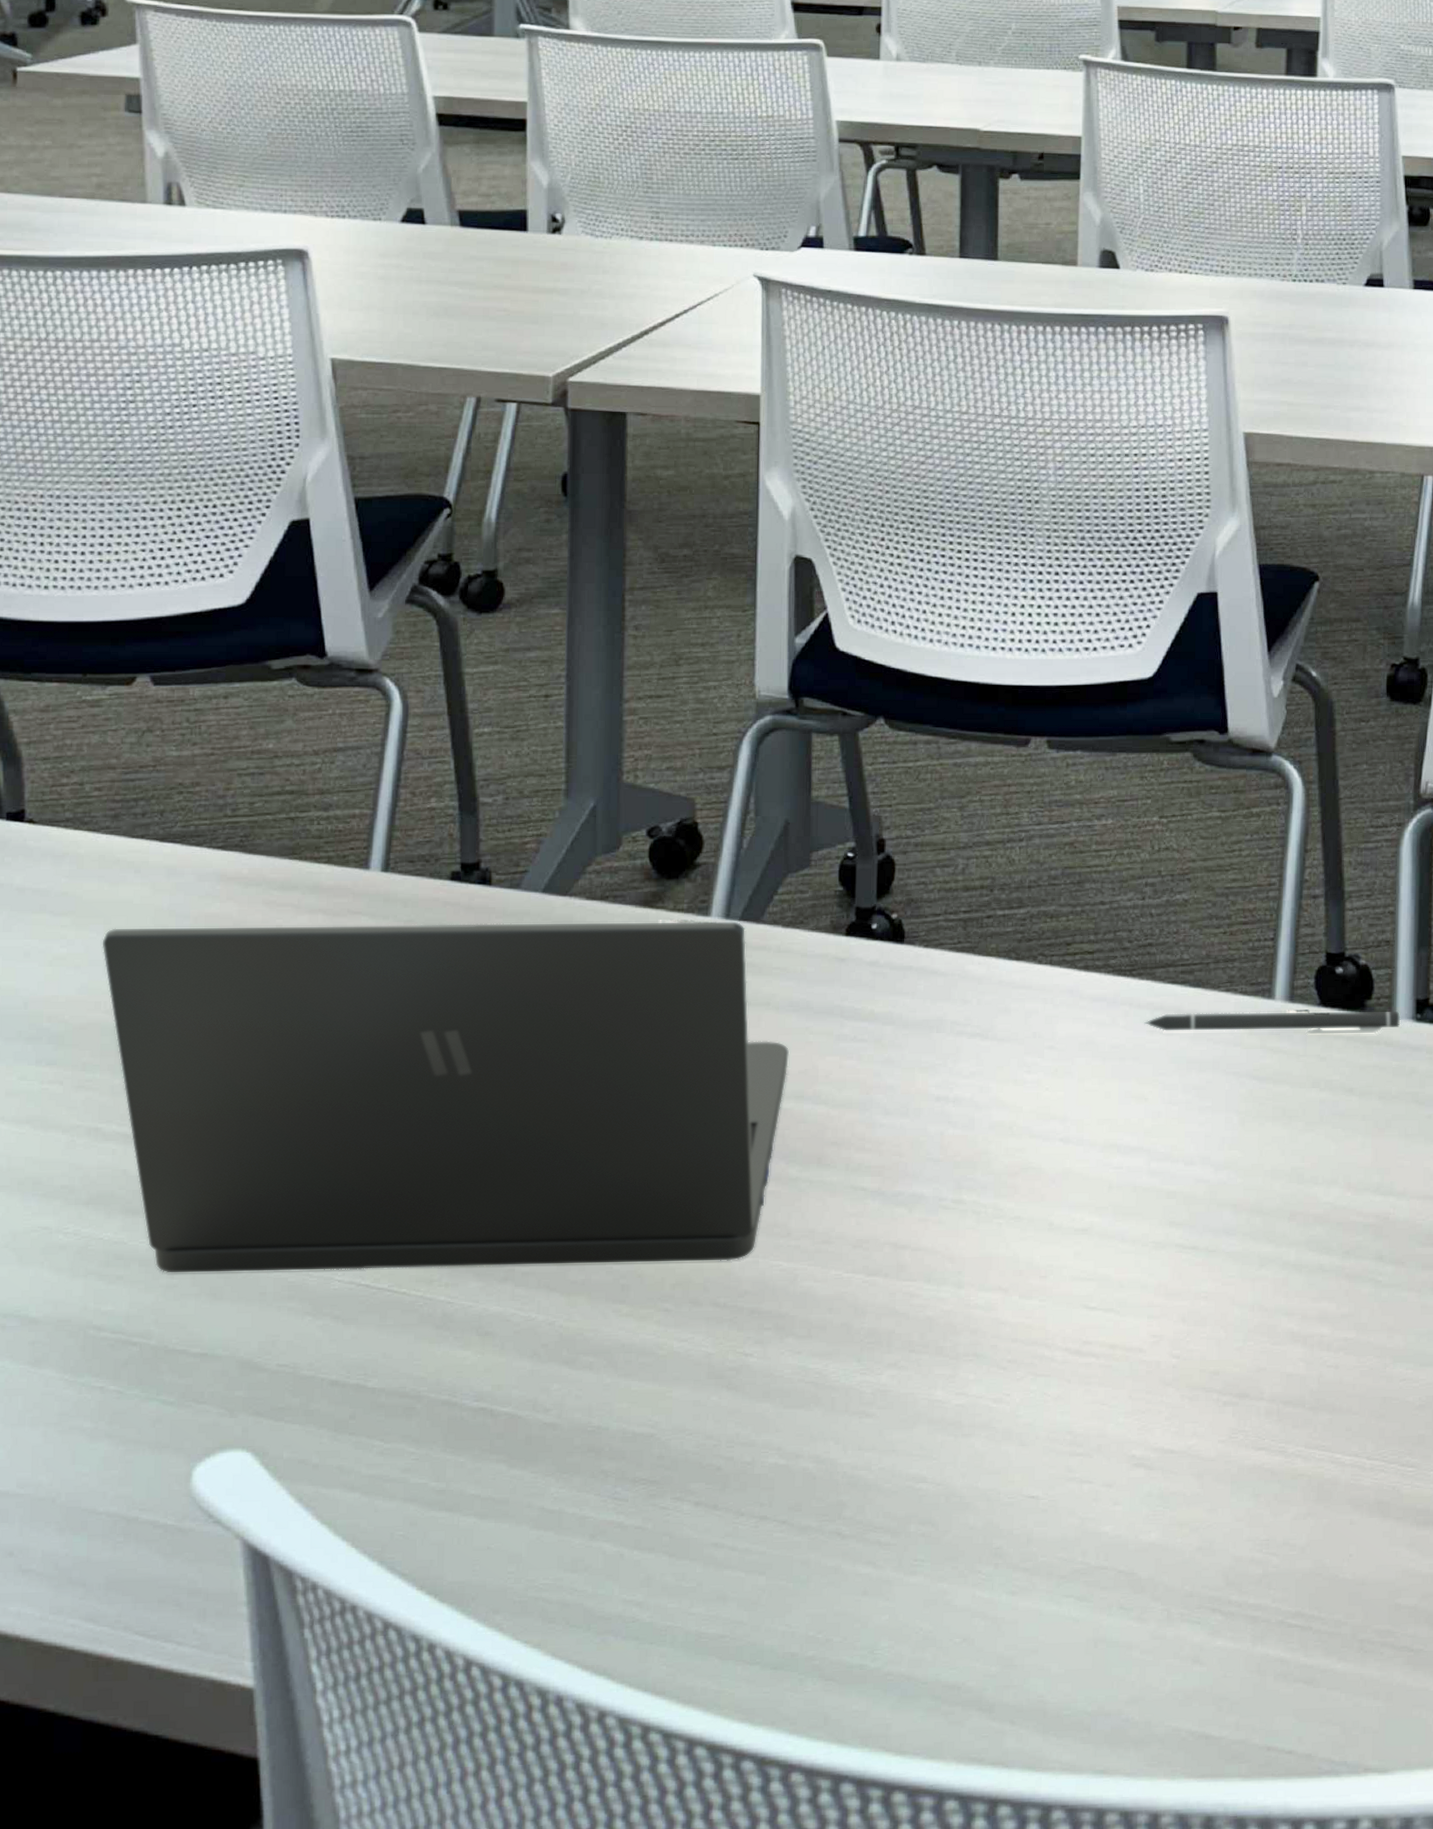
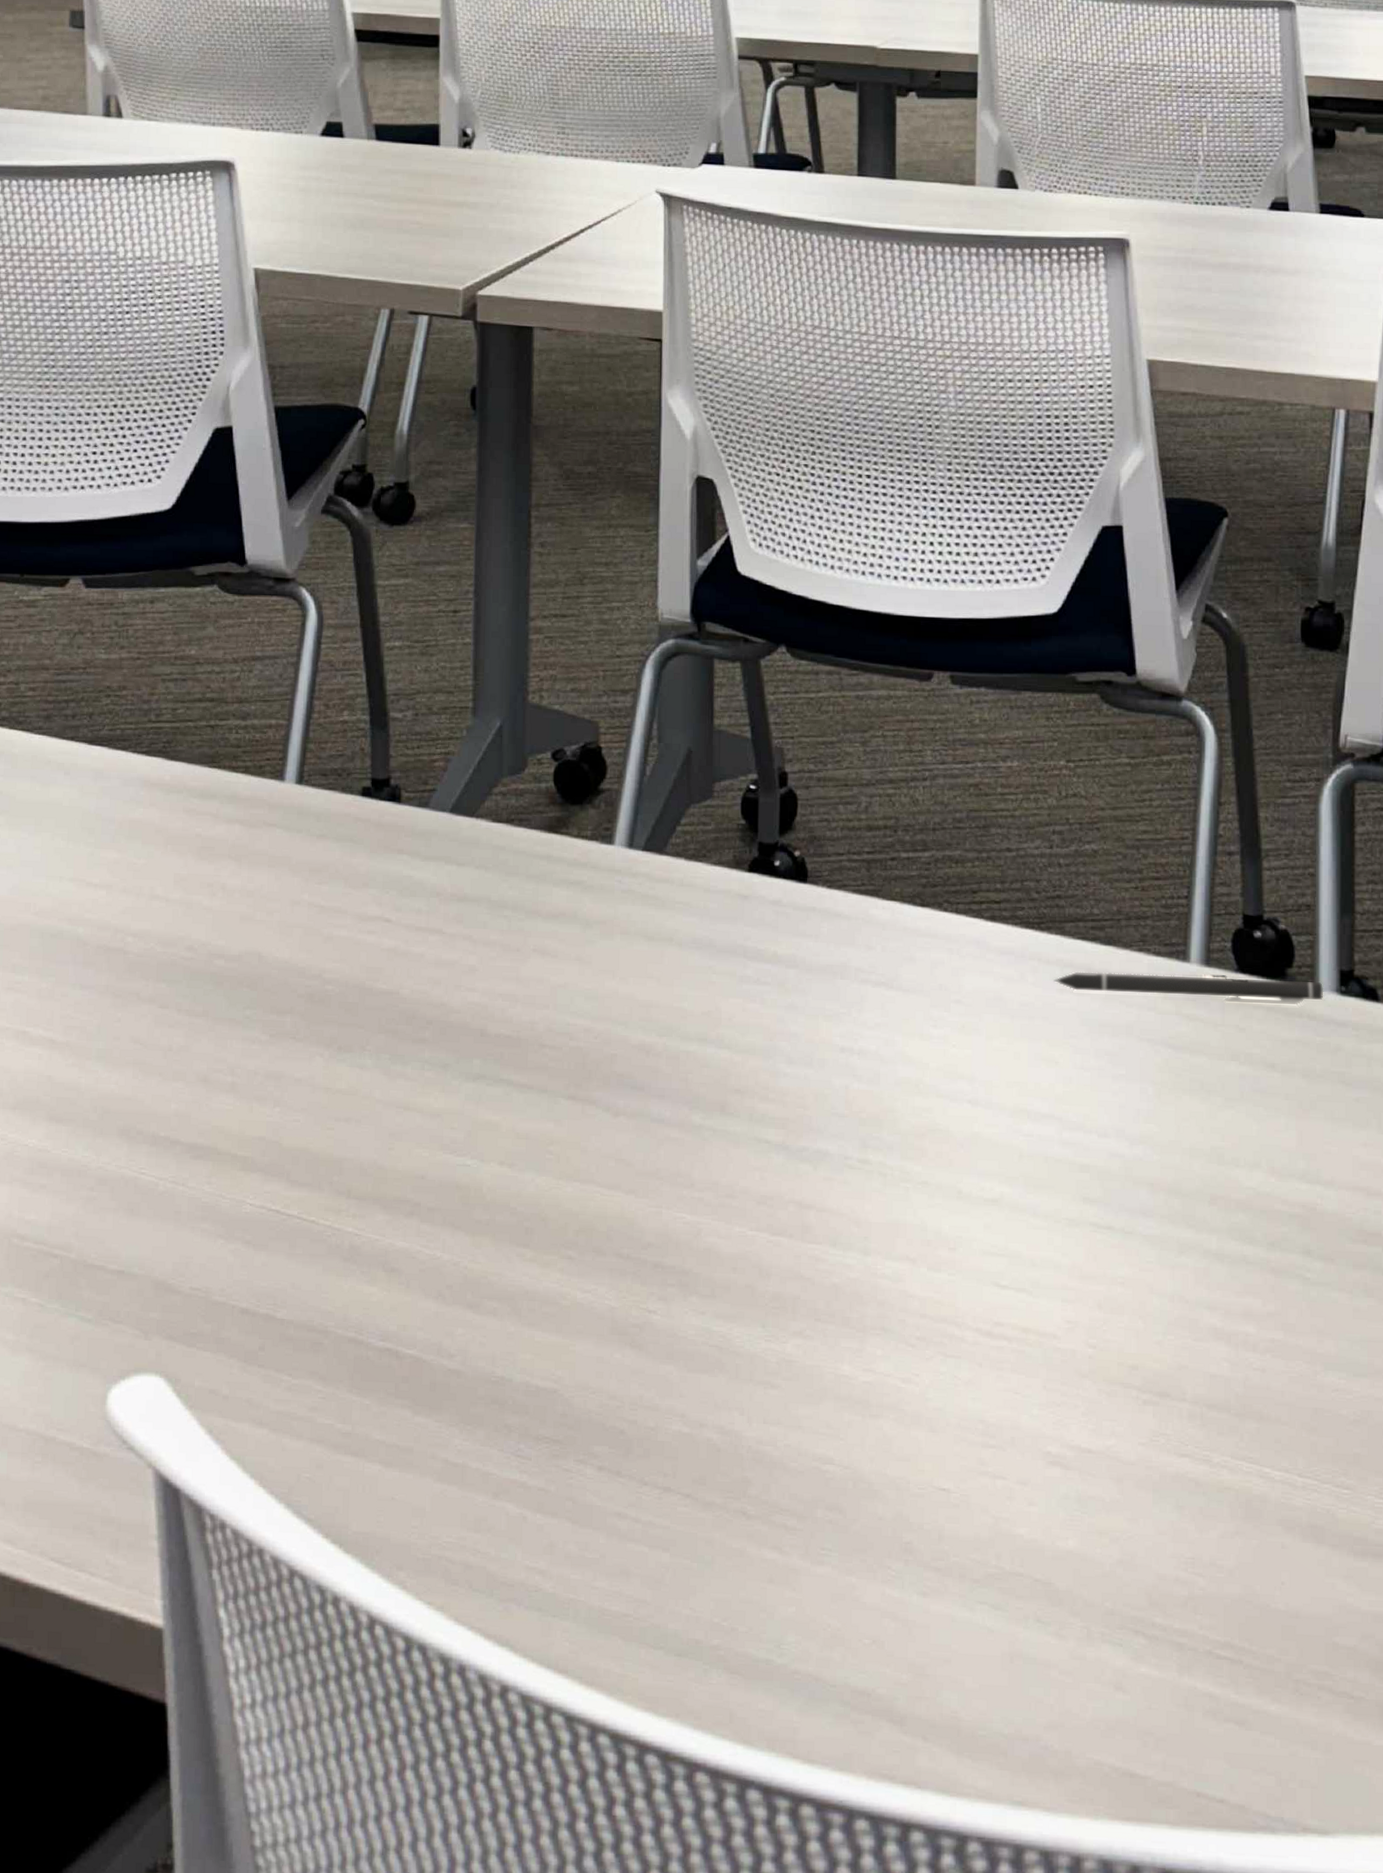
laptop: present [102,921,790,1272] -> none [33,829,693,1210]

